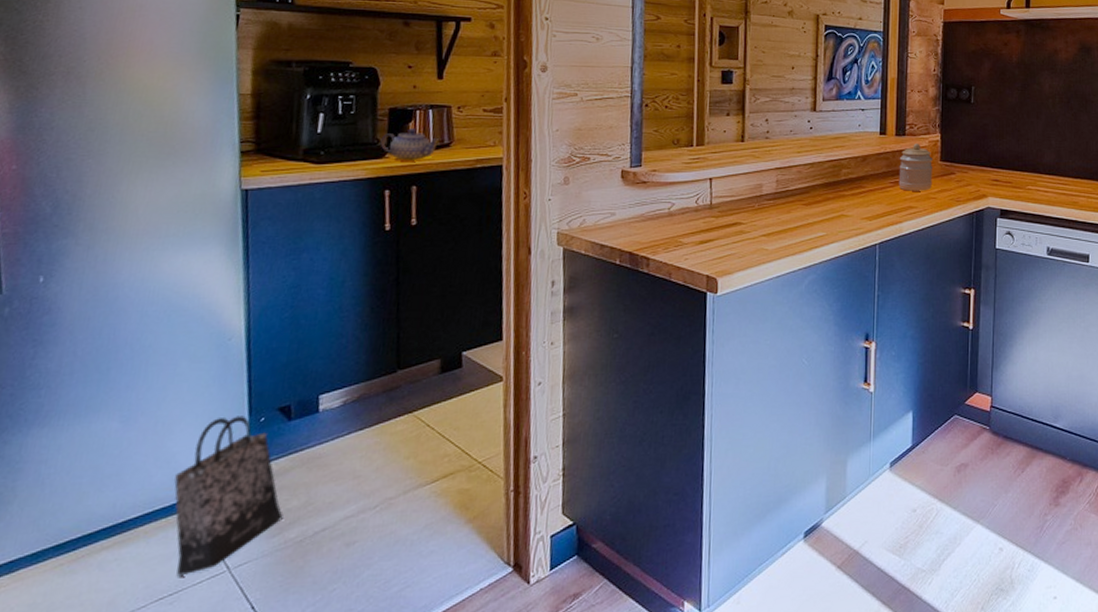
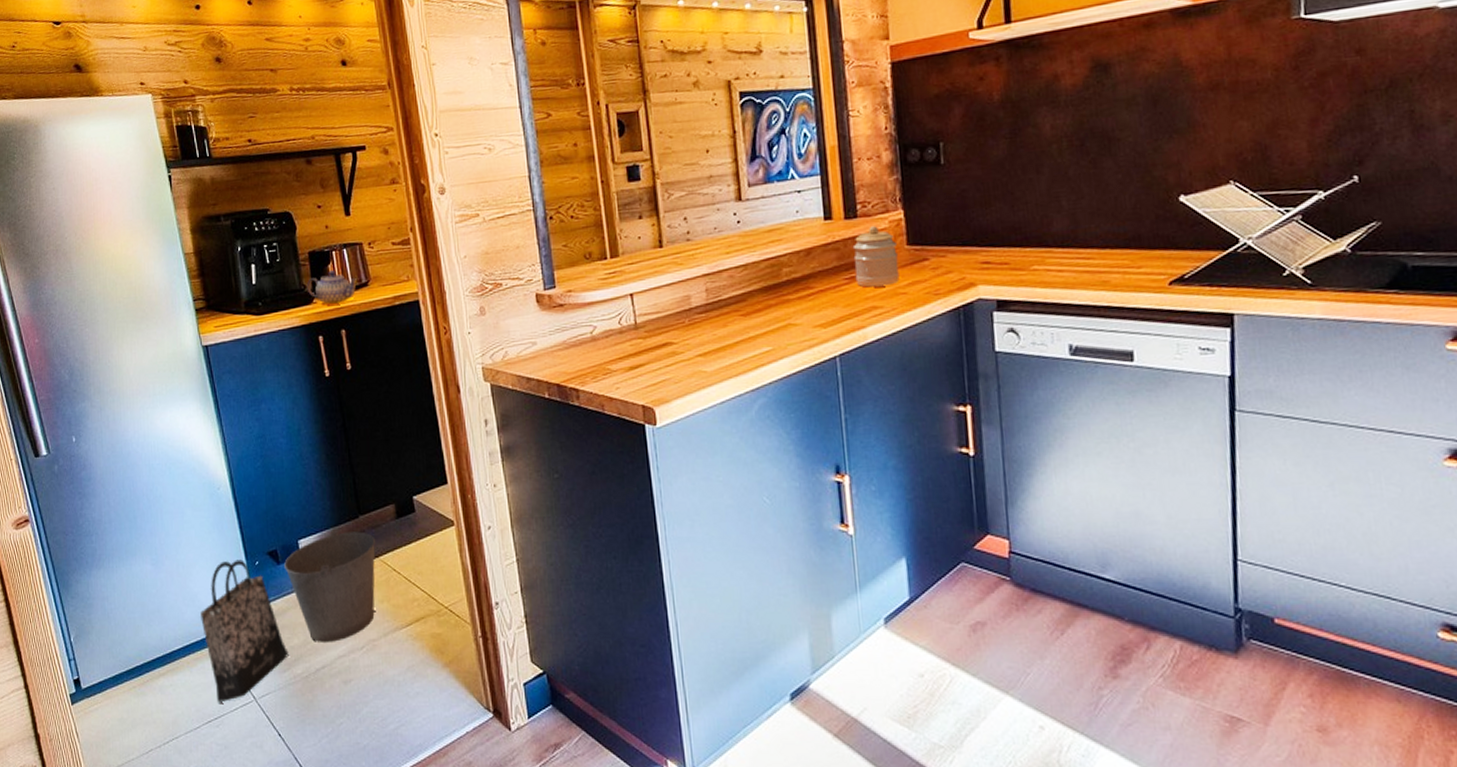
bucket: none [295,384,413,503] -> present [283,529,376,642]

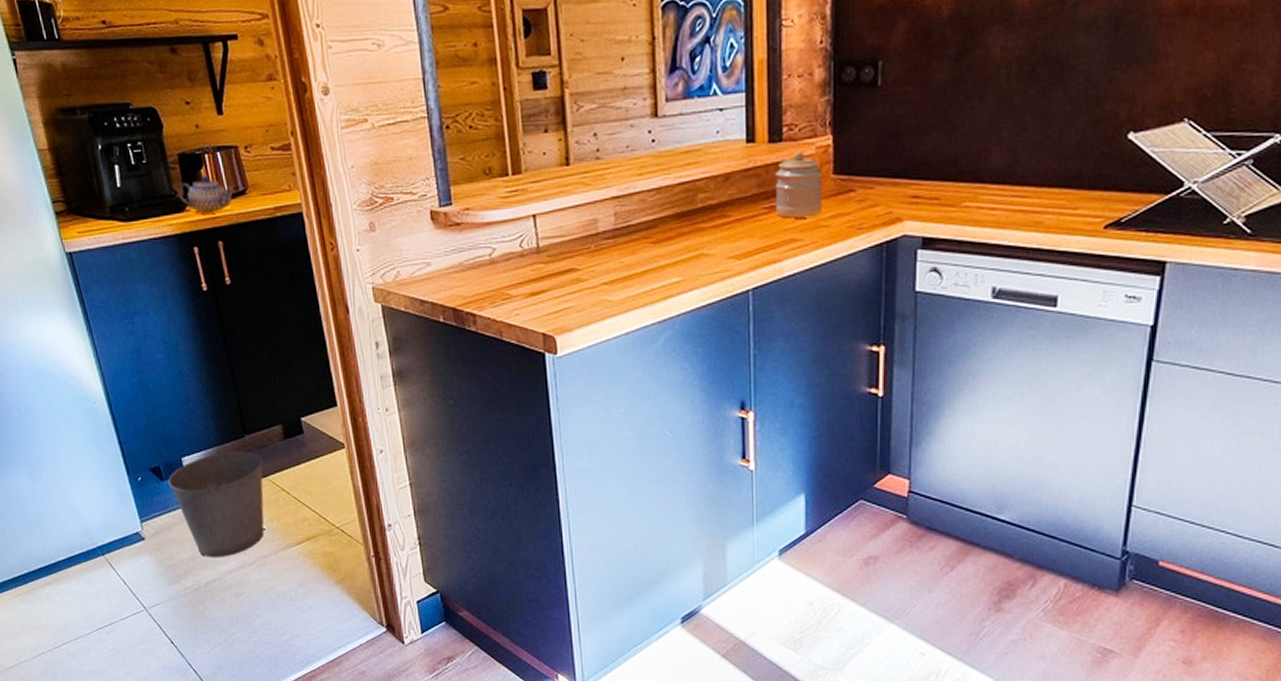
shopping bag: present [200,559,289,703] -> none [83,475,178,612]

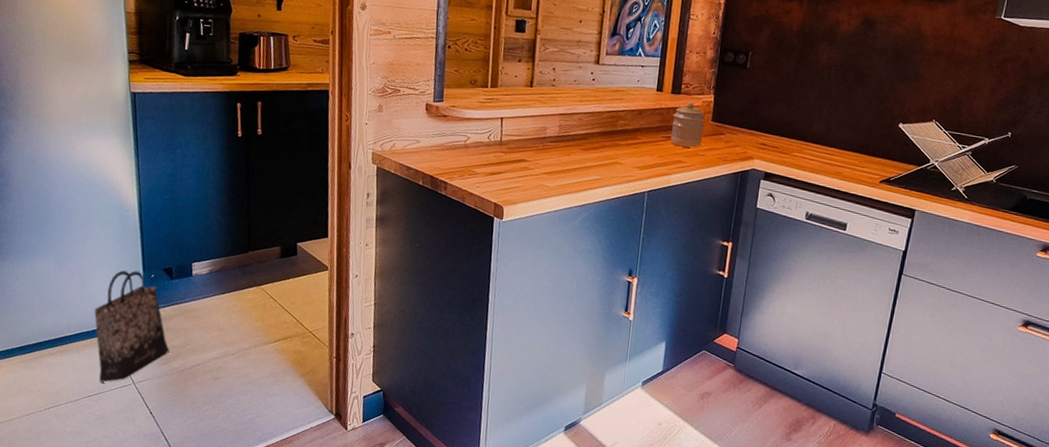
shopping bag: none [83,475,178,612] -> present [94,270,170,383]
bucket: present [167,448,264,557] -> none [176,259,260,347]
teapot: present [177,175,233,213] -> none [232,52,278,80]

